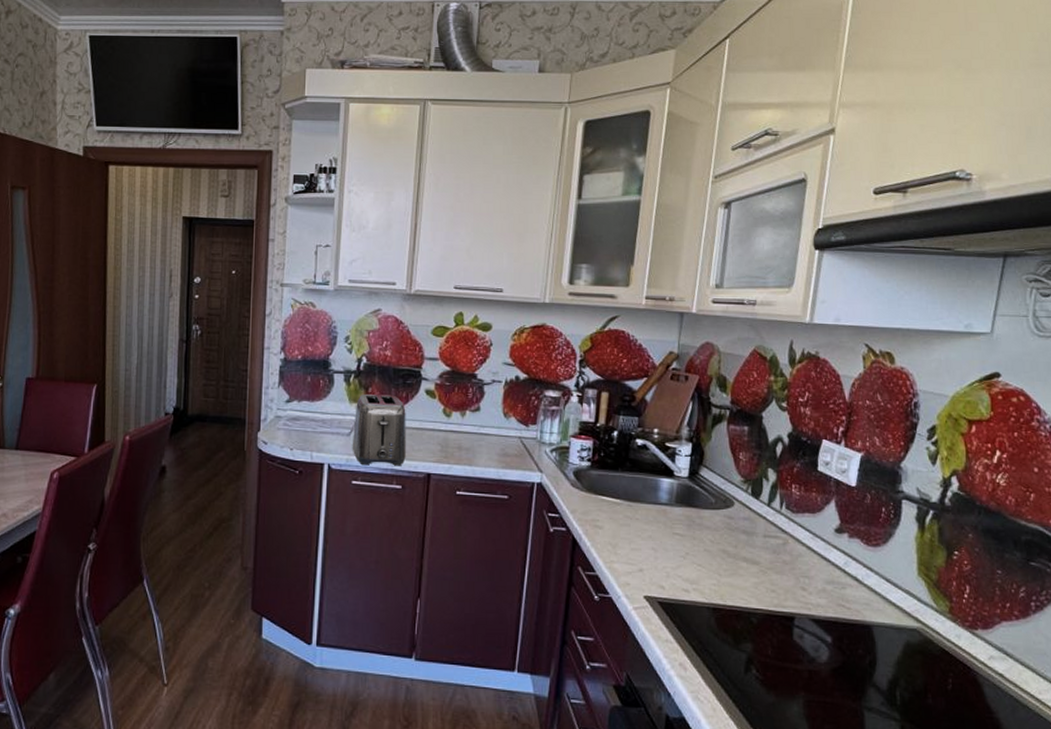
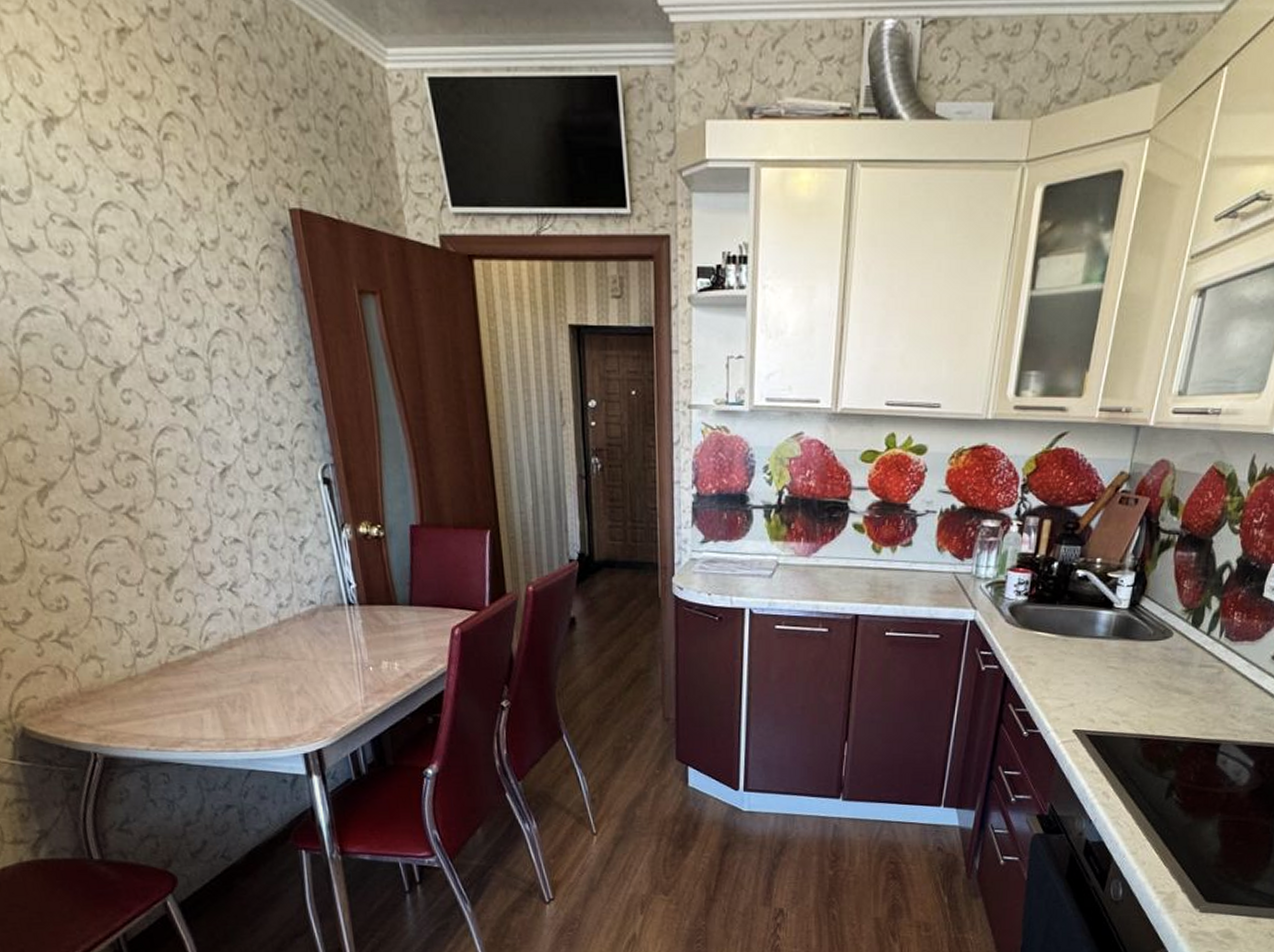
toaster: present [352,393,406,466] -> none [774,530,832,608]

